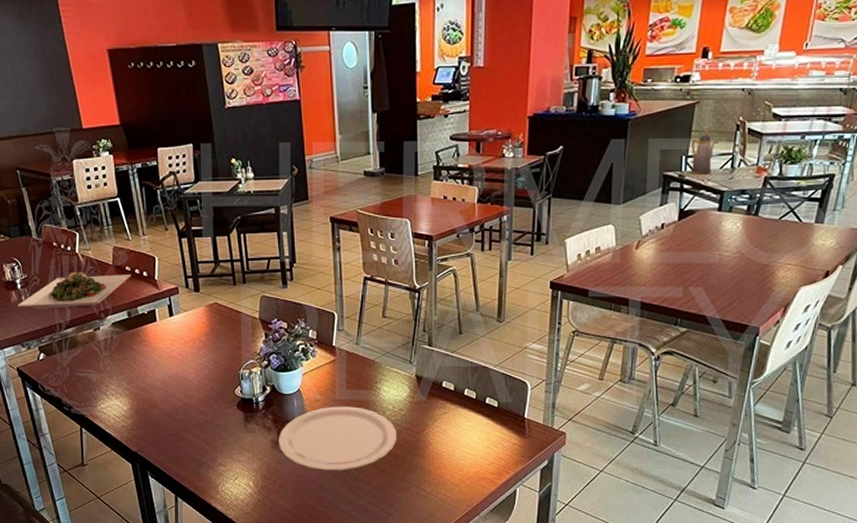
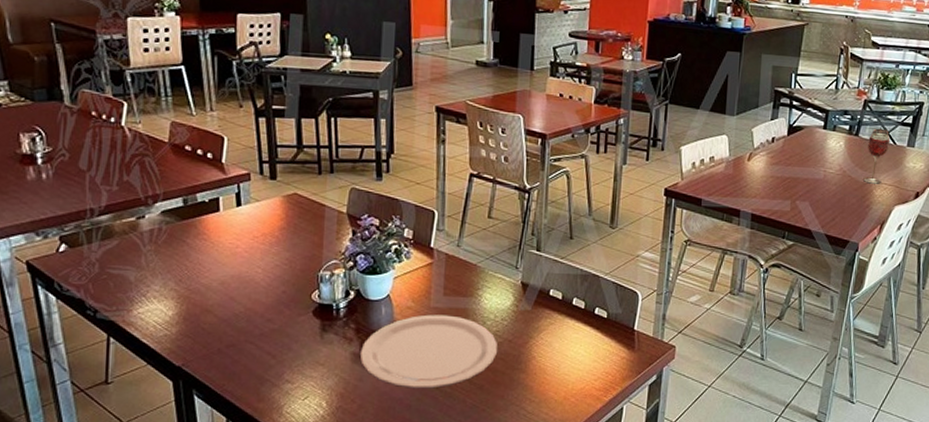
salad: present [17,272,131,309] -> none [34,148,192,191]
coffee pot: present [690,129,719,176] -> none [799,50,825,94]
wineglass: none [764,206,795,265] -> present [863,128,891,184]

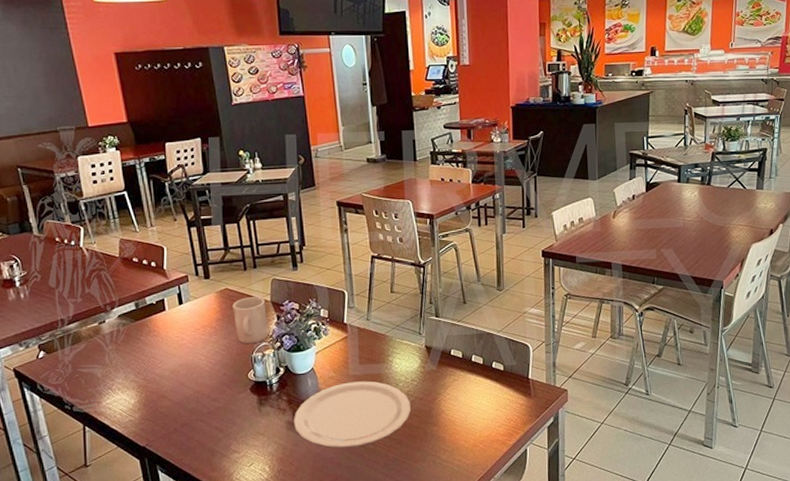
cup: none [300,206,342,260] -> present [233,297,269,344]
wineglass: present [863,128,891,184] -> none [720,176,741,226]

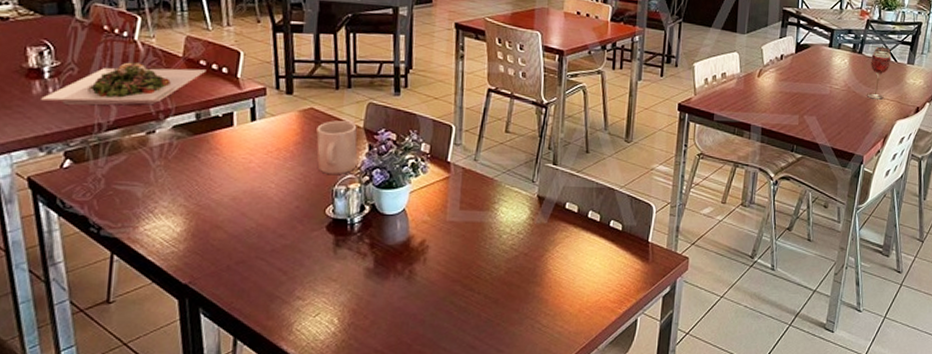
salad: none [15,265,139,306] -> present [39,62,207,106]
plate: present [293,381,412,448] -> none [373,228,514,303]
wineglass: none [720,176,741,226] -> present [867,46,892,100]

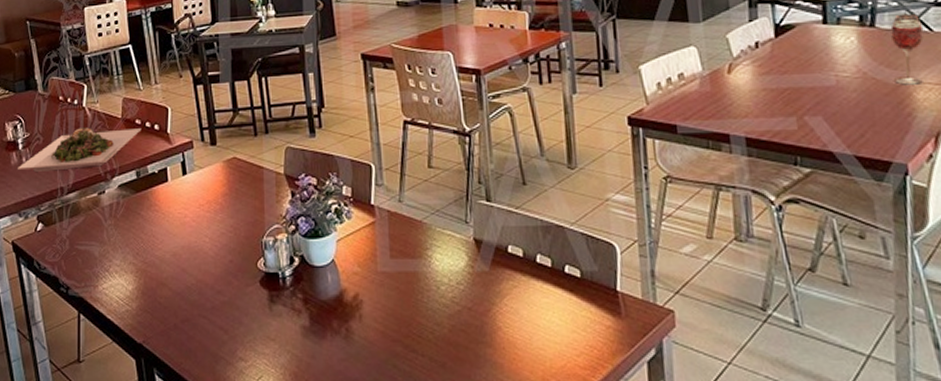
cup: present [316,120,358,174] -> none [241,168,282,225]

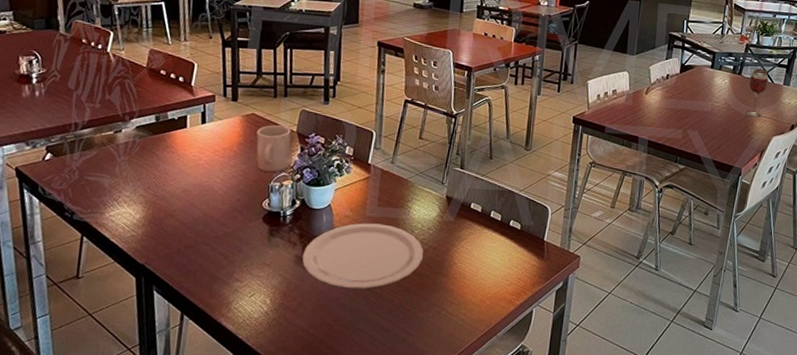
salad: present [16,127,142,172] -> none [28,70,166,108]
cup: none [241,168,282,225] -> present [256,125,292,172]
plate: none [309,280,458,367] -> present [301,223,424,290]

